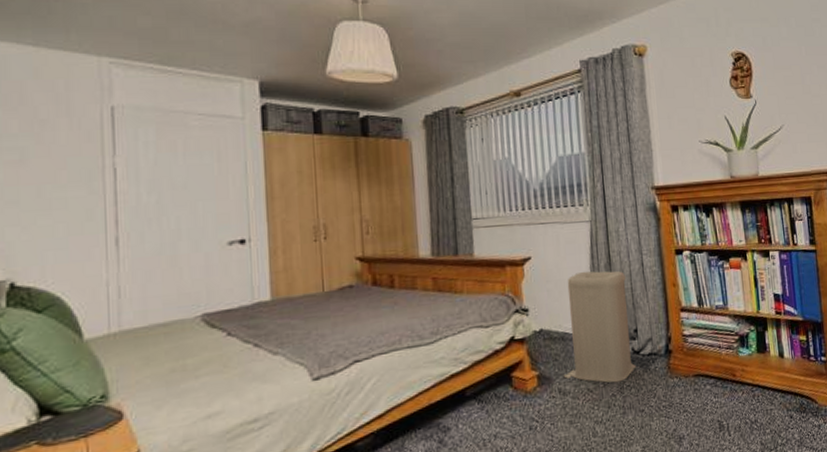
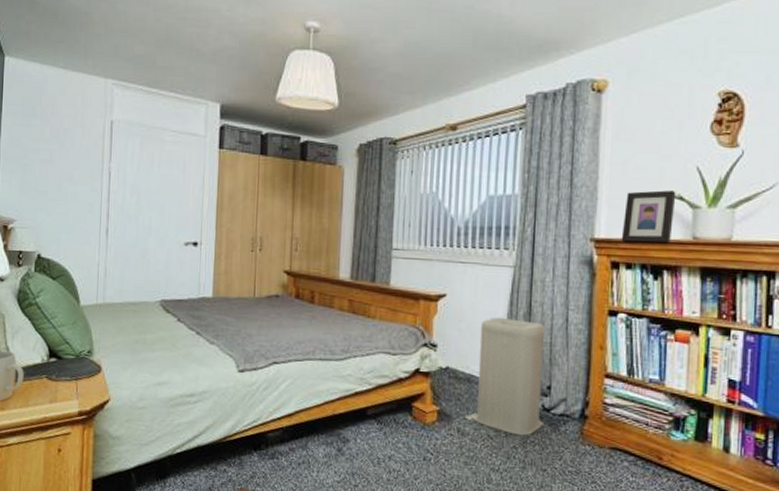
picture frame: none [675,138,715,188] -> present [621,190,676,244]

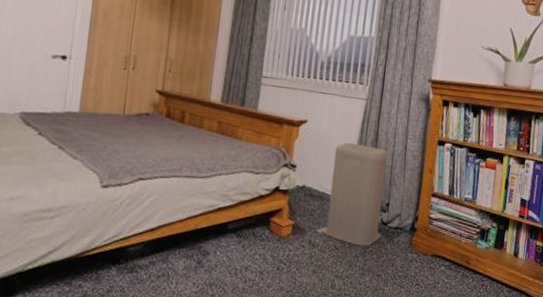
picture frame: present [621,190,676,244] -> none [451,43,495,88]

